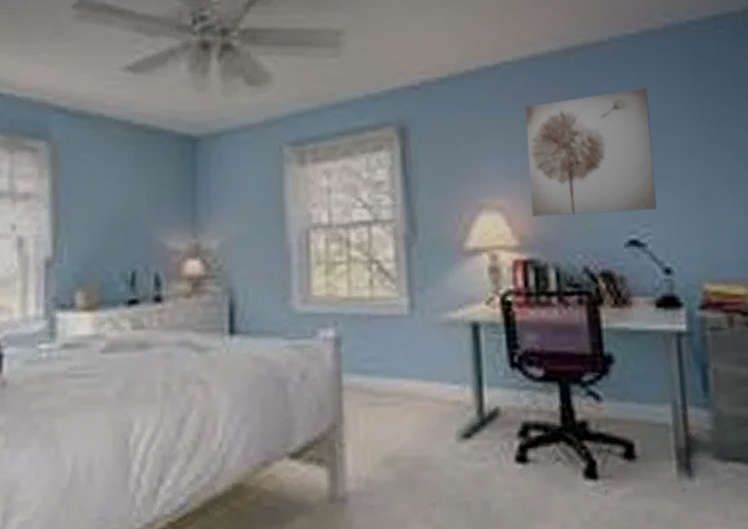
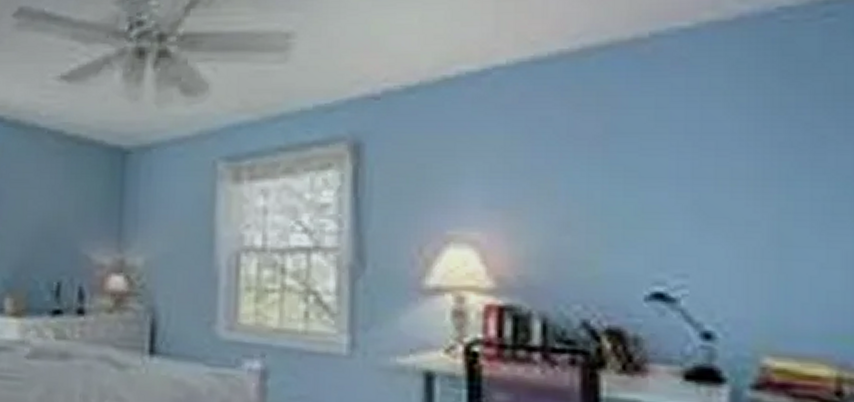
wall art: present [525,88,657,218] -> none [516,98,703,258]

